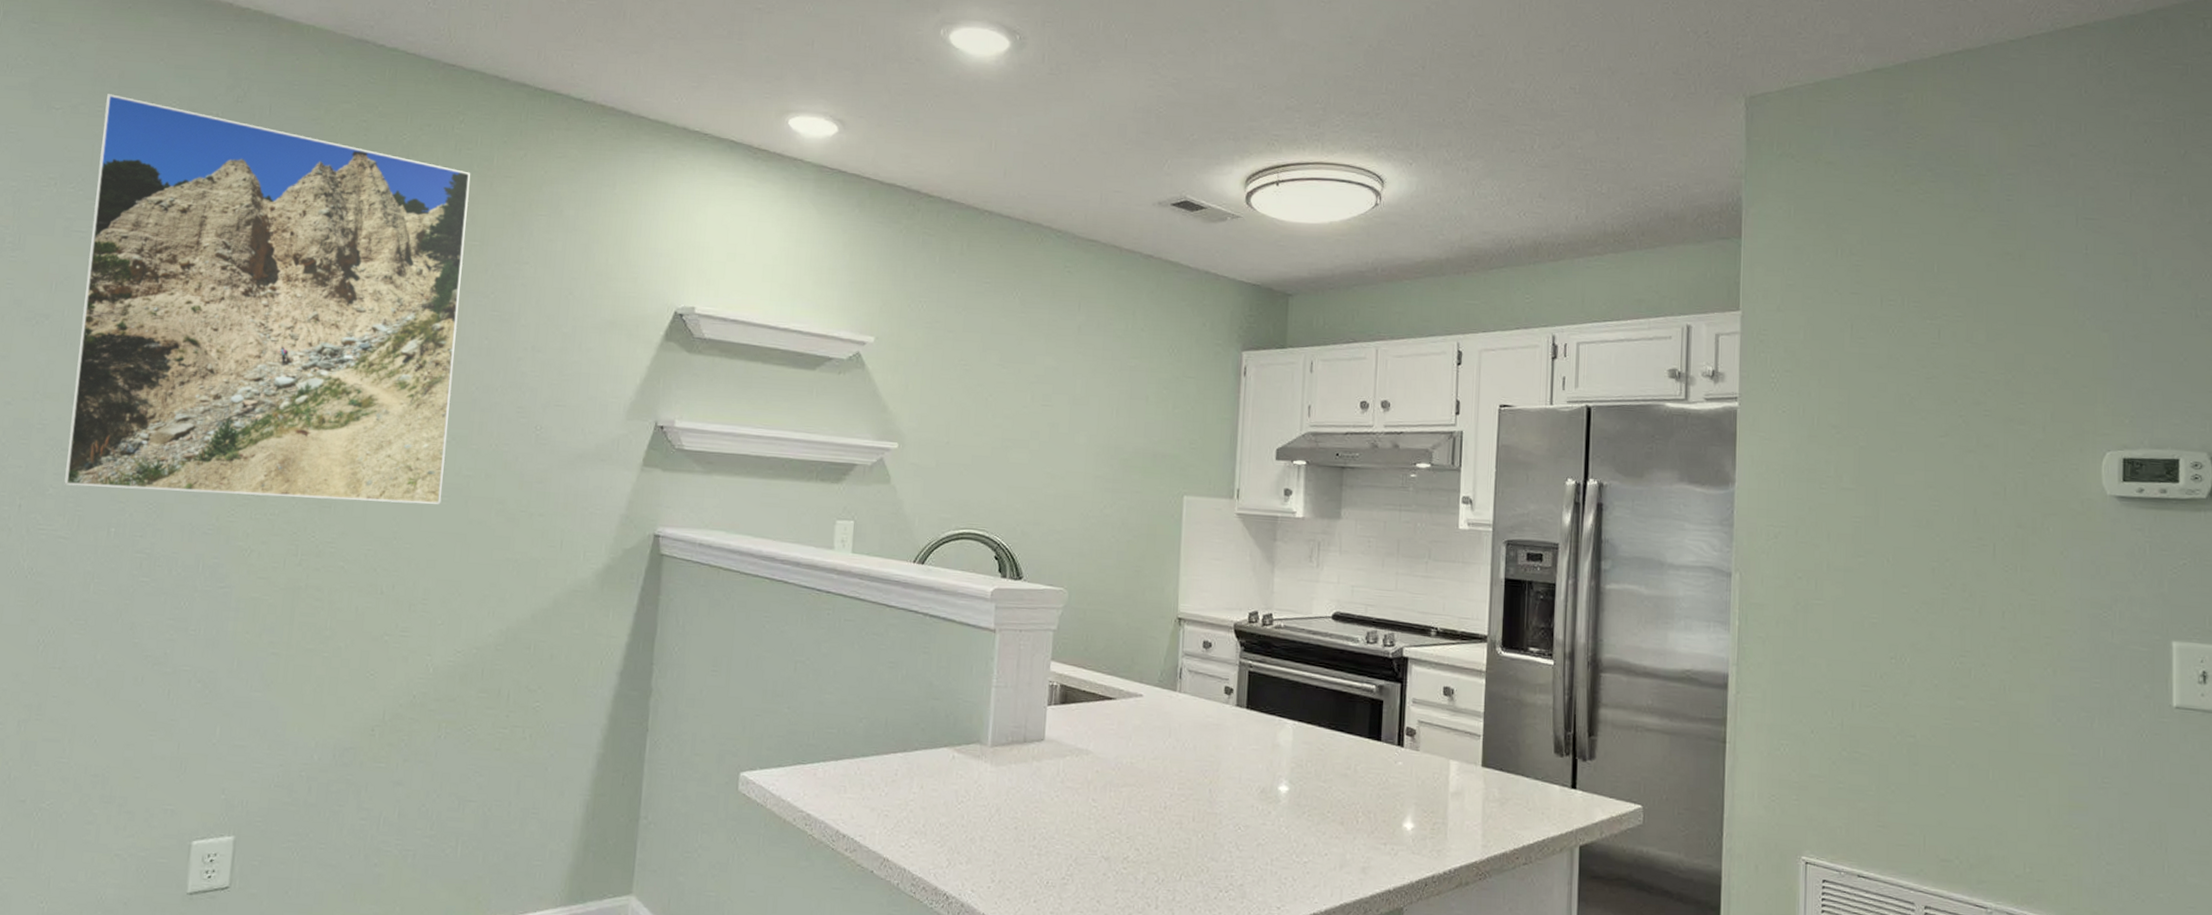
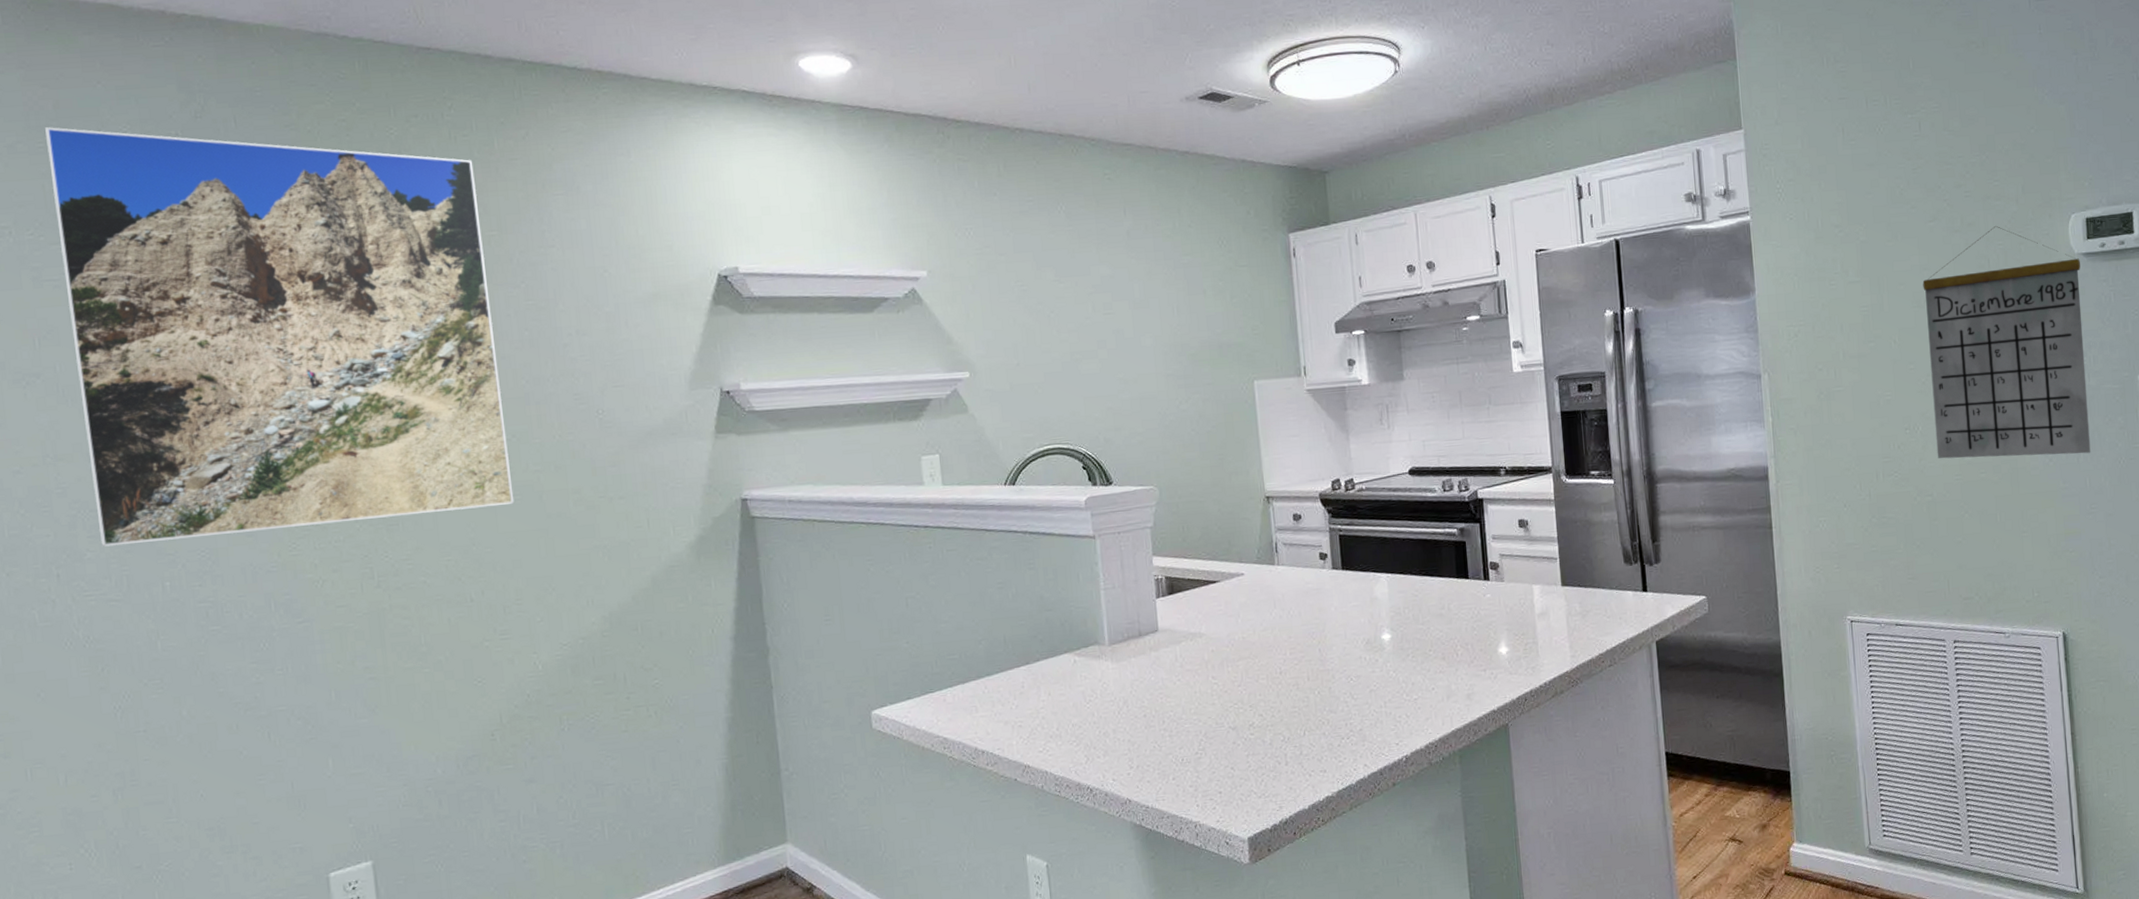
calendar: none [1925,452,2112,720] -> present [1922,226,2091,459]

